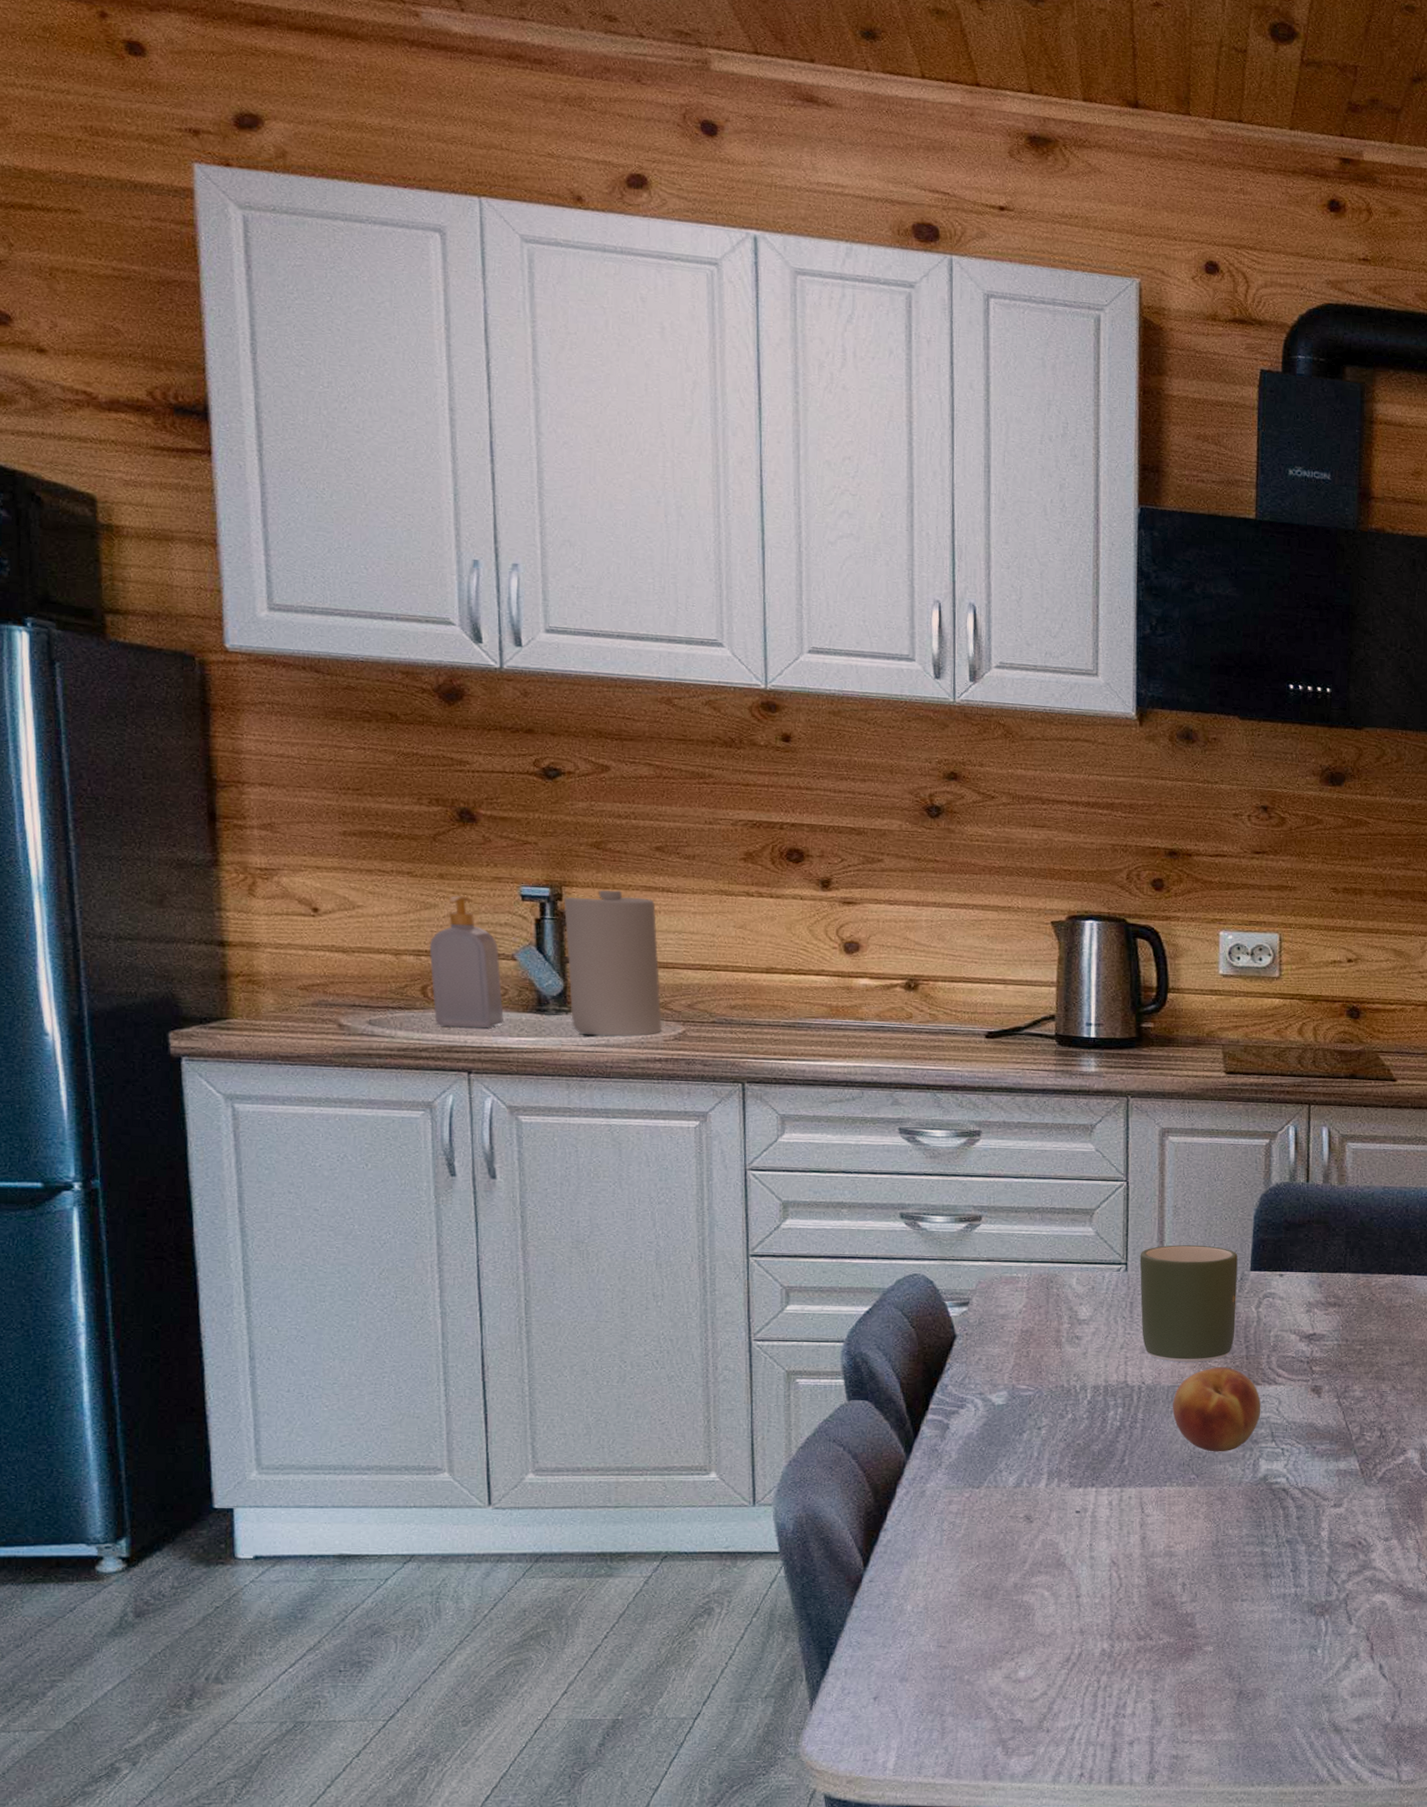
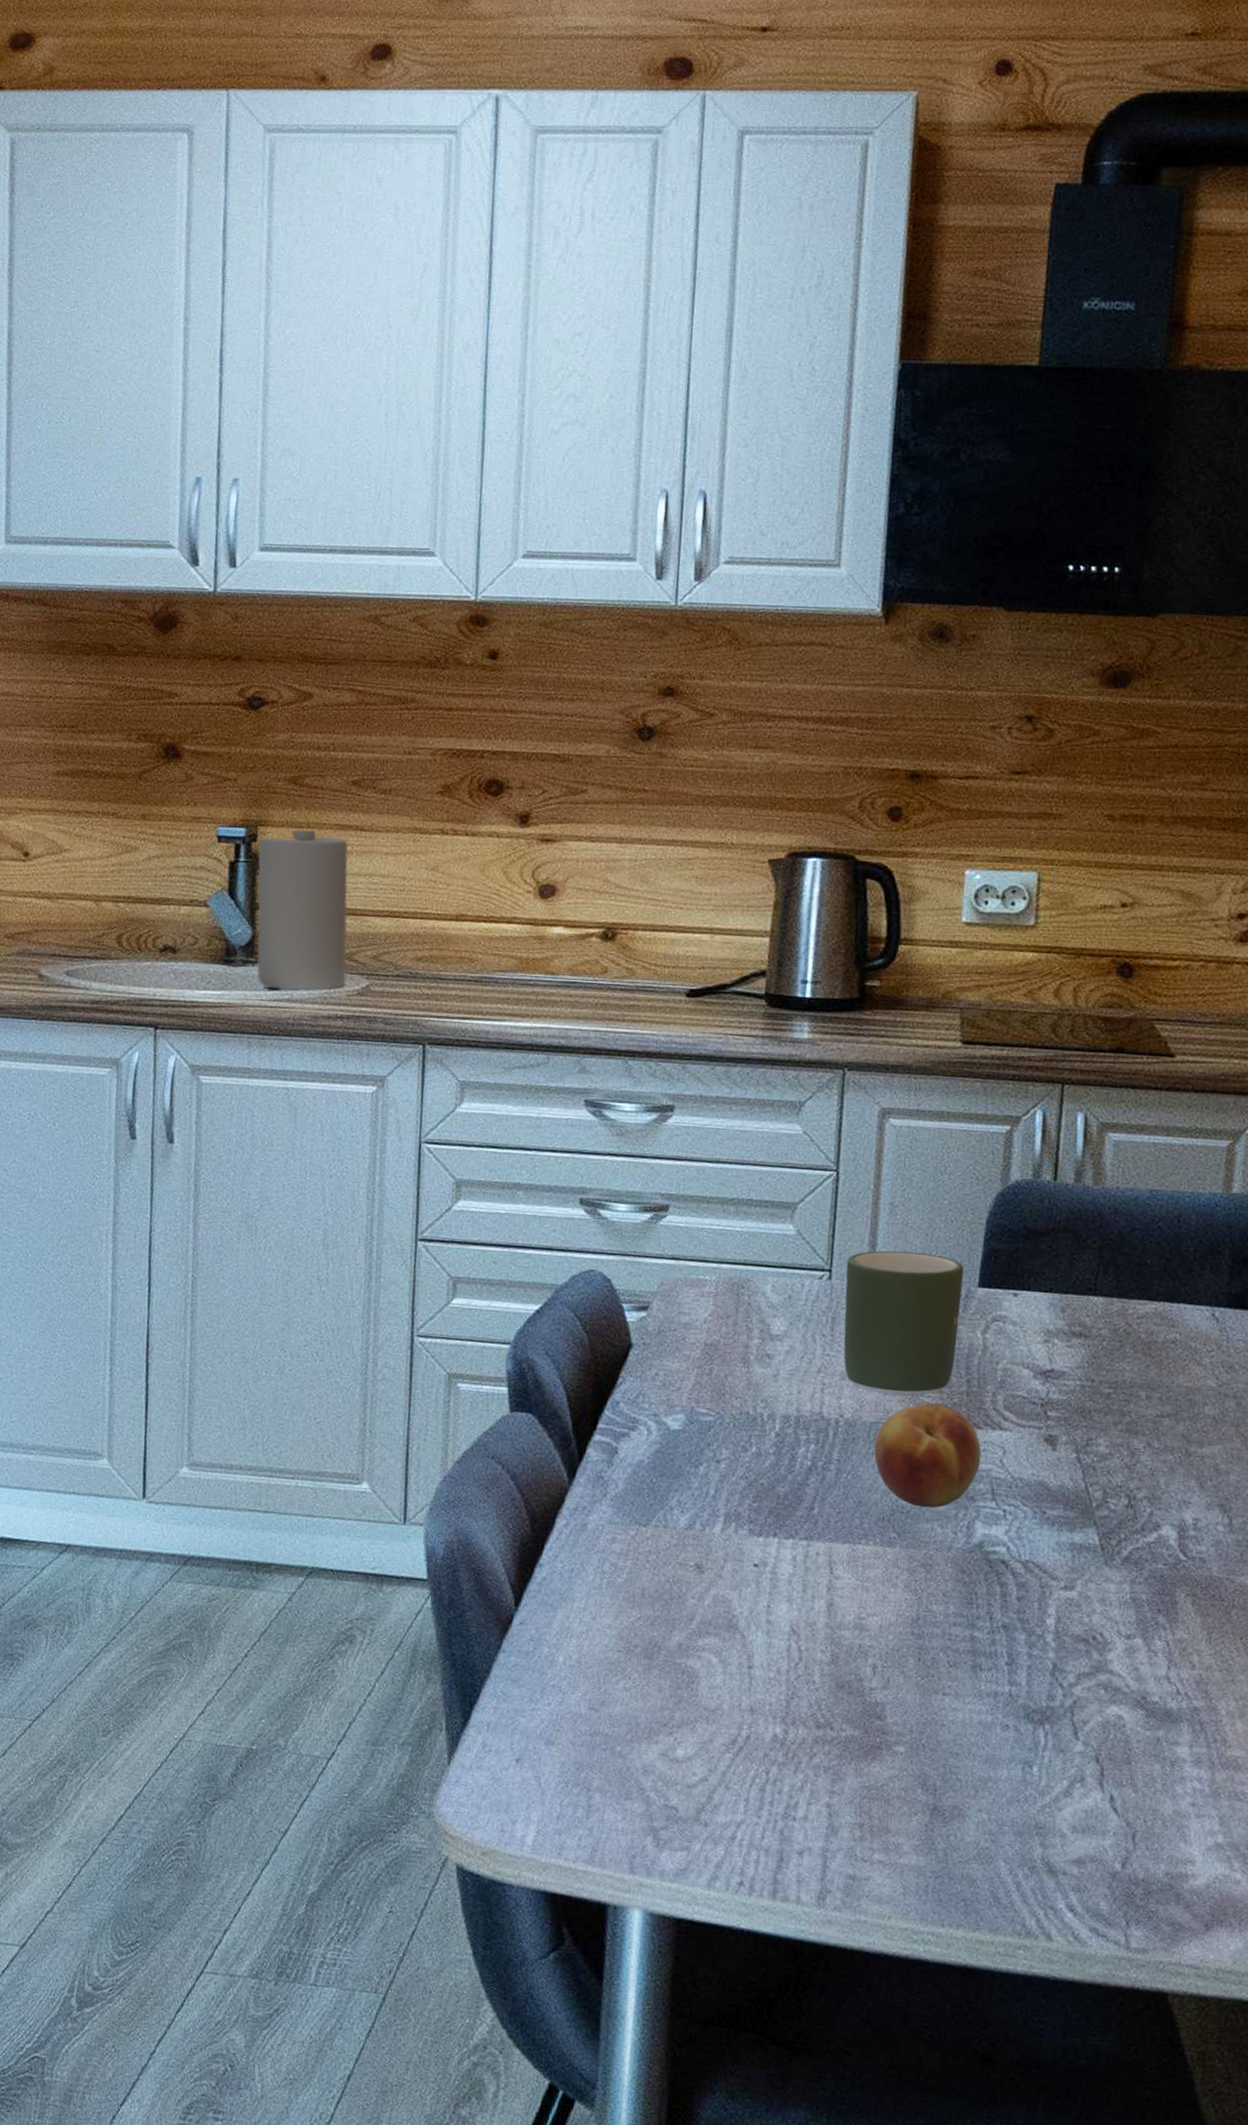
soap bottle: present [429,895,504,1029] -> none [127,837,193,981]

